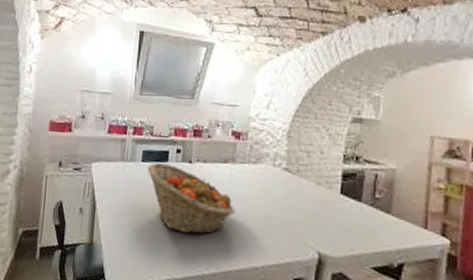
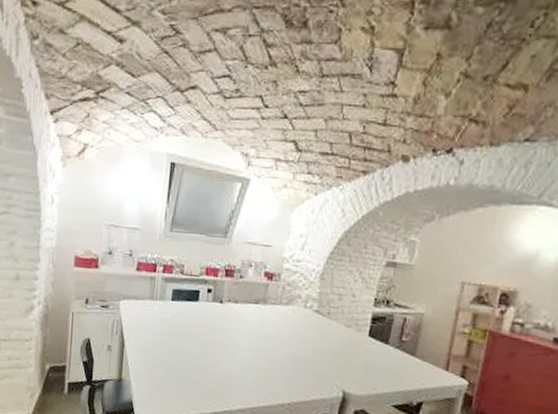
fruit basket: present [147,162,235,235] -> none [177,301,264,373]

